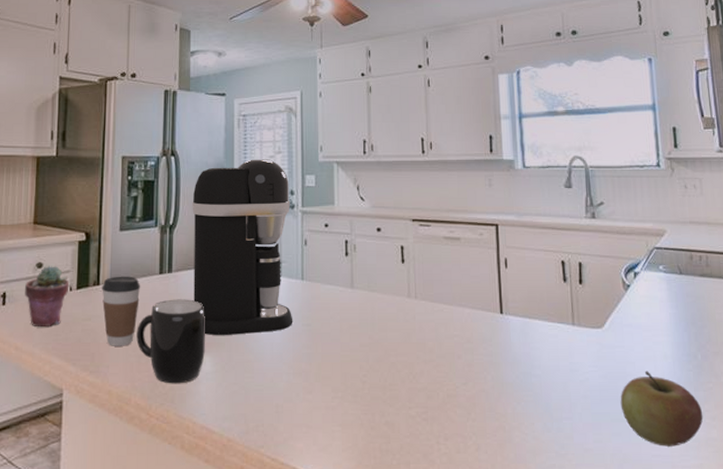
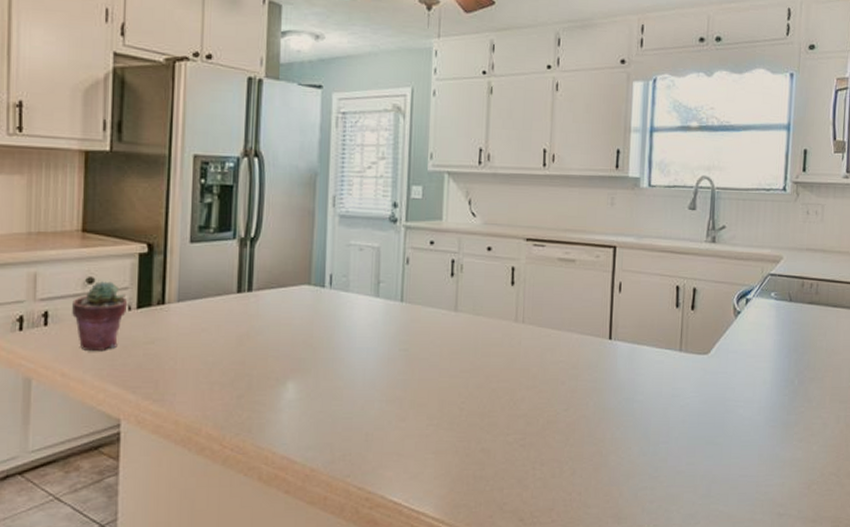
coffee cup: present [102,276,141,346] -> none [167,294,215,373]
mug: present [136,299,205,384] -> none [209,321,290,413]
coffee maker: present [192,159,293,336] -> none [277,165,393,362]
apple: present [620,370,703,447] -> none [716,396,792,467]

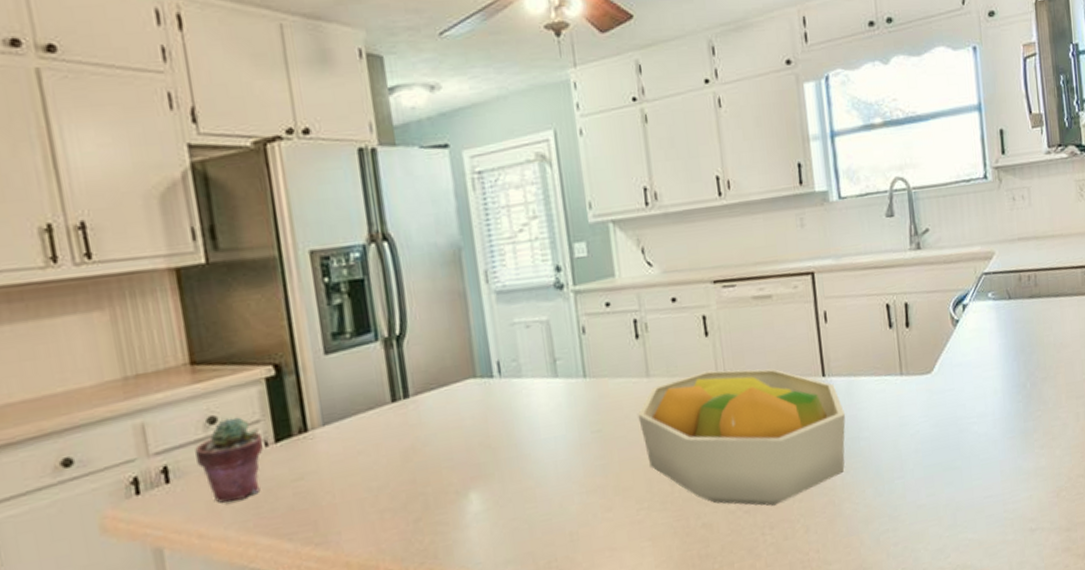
fruit bowl: none [441,316,624,445] -> present [638,368,846,506]

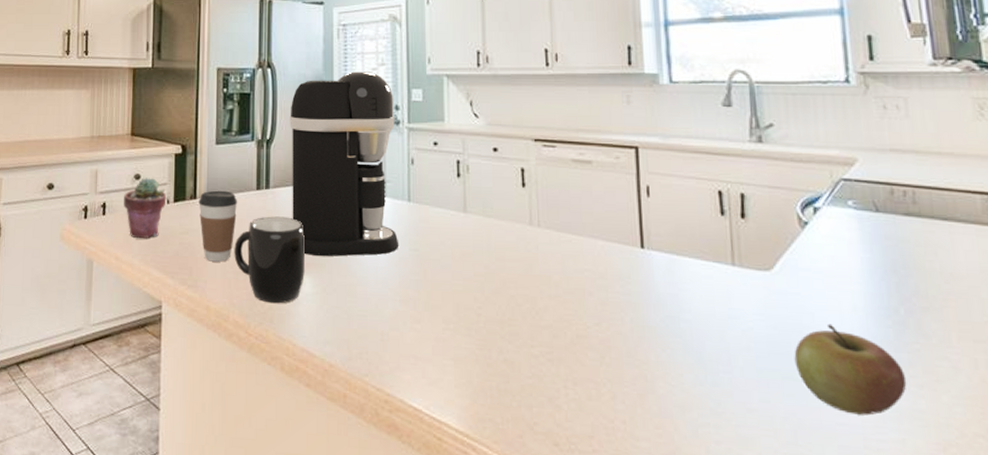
coffee cup: none [311,412,371,507] -> present [199,190,238,262]
mug: none [371,427,470,537] -> present [234,216,305,304]
coffee maker: none [422,228,579,468] -> present [290,71,399,257]
fruit bowl: present [638,368,846,506] -> none [452,218,664,362]
apple: none [951,410,1033,486] -> present [794,323,907,416]

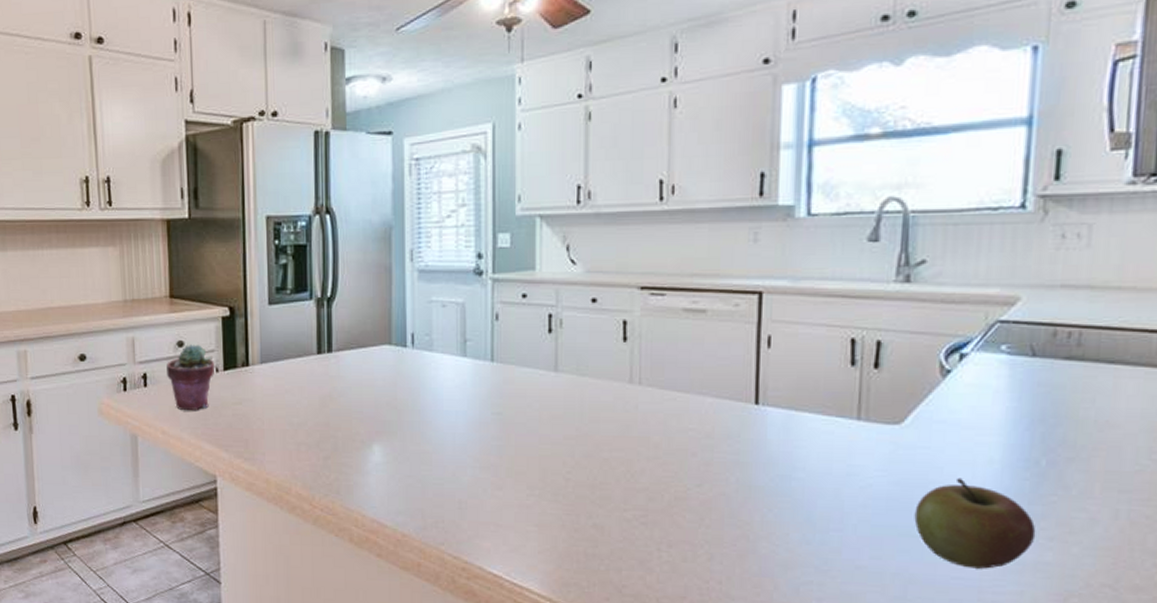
coffee cup: present [199,190,238,262] -> none [252,356,297,433]
mug: present [234,216,305,304] -> none [294,382,374,475]
coffee maker: present [290,71,399,257] -> none [353,214,480,424]

